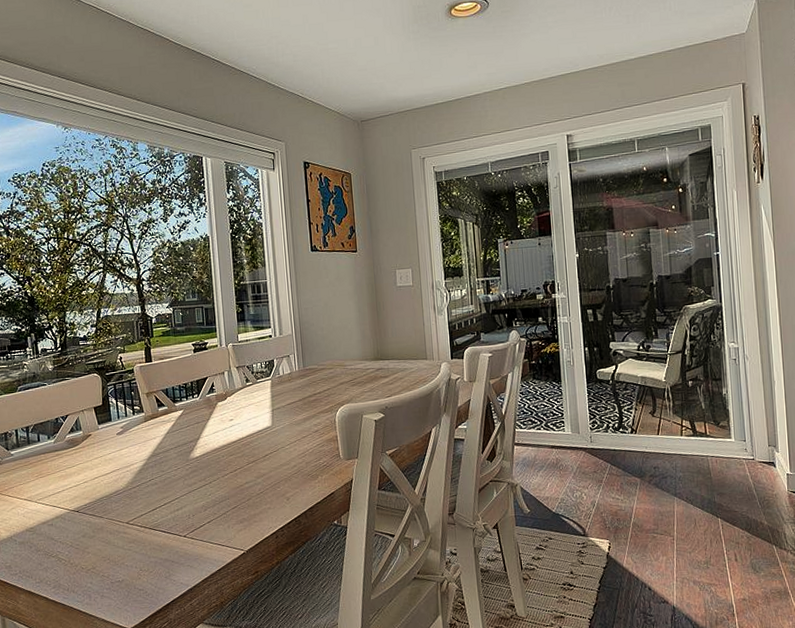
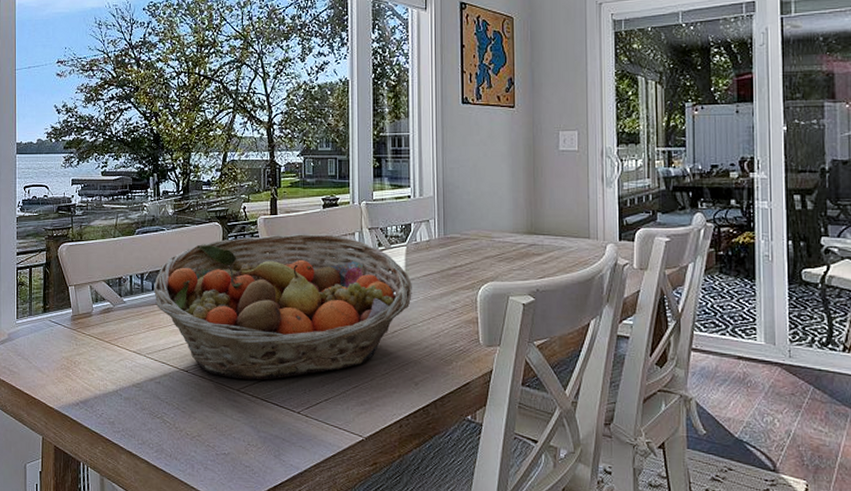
fruit basket: none [40,375,279,513] -> present [154,234,412,380]

